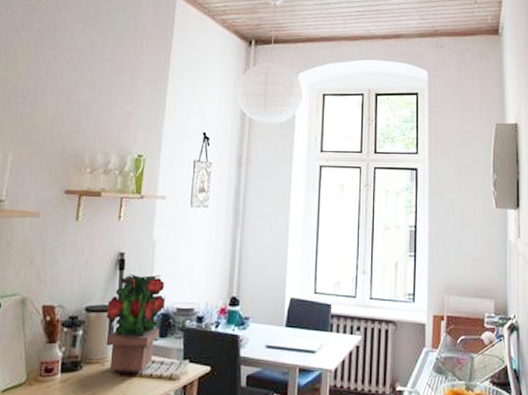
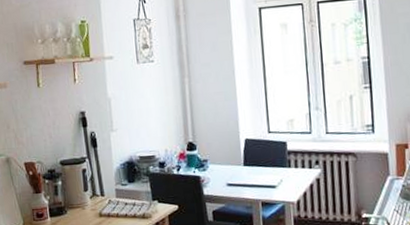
potted plant: present [106,274,166,374] -> none [78,128,129,215]

